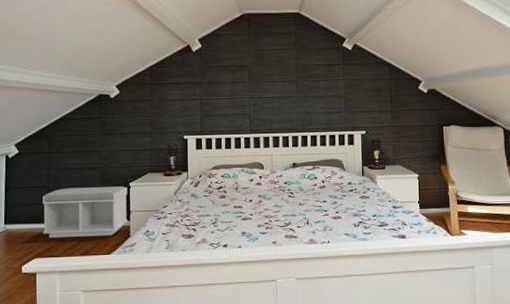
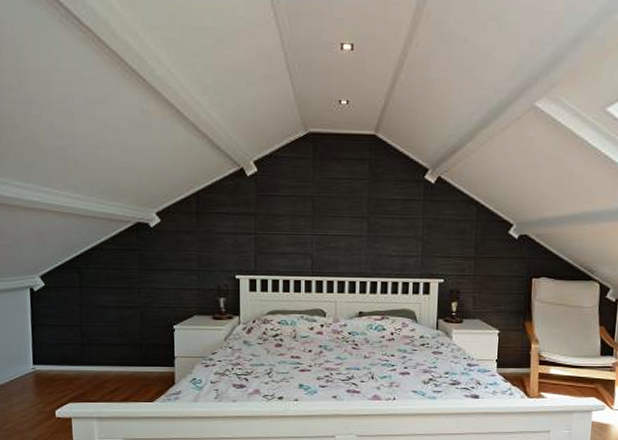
bench: present [42,186,128,239] -> none [75,328,173,382]

